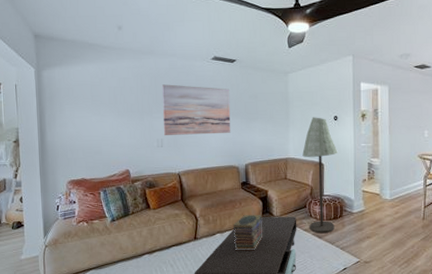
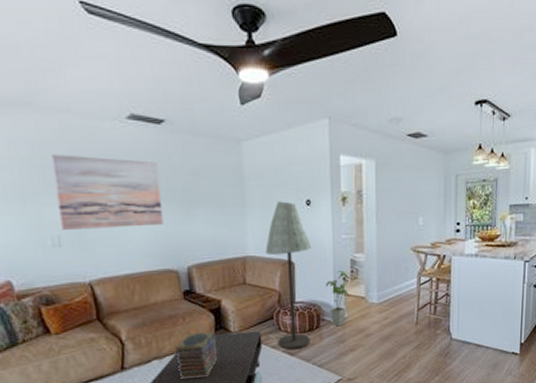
house plant: none [347,172,371,217] -> present [325,271,354,327]

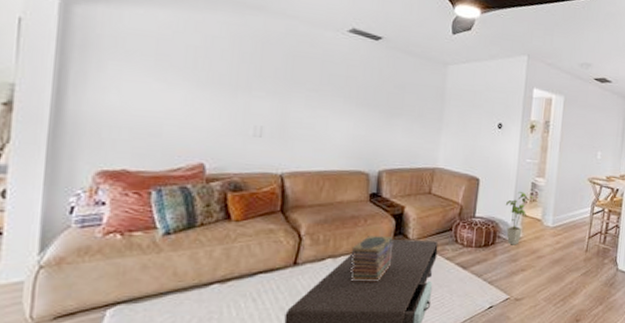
wall art: present [50,154,164,230] -> none [266,53,369,129]
floor lamp: present [265,201,312,350] -> none [453,121,498,264]

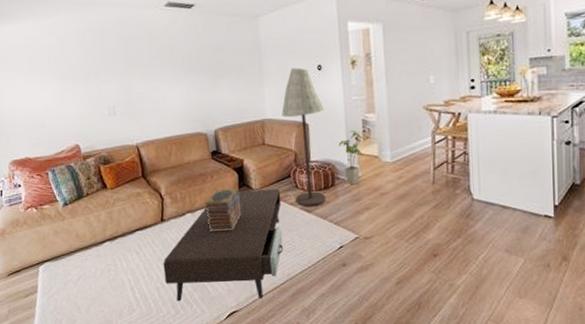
floor lamp: none [453,121,498,264] -> present [281,67,326,207]

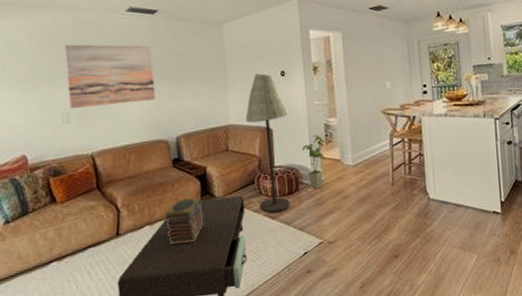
wall art: none [108,39,195,101] -> present [64,44,156,108]

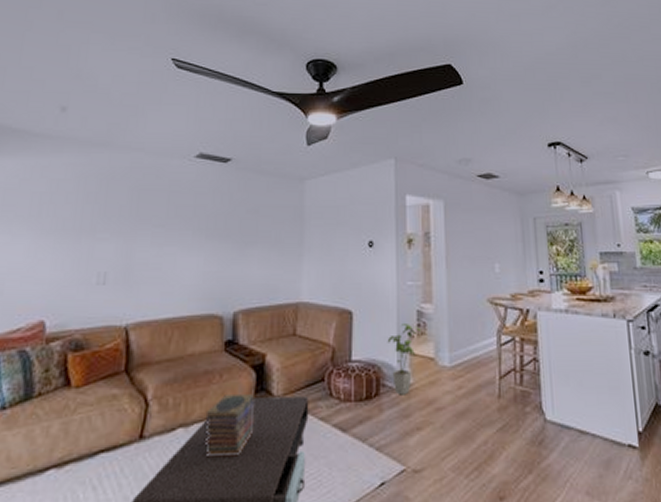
wall art: present [64,44,156,108] -> none [110,190,219,266]
floor lamp: present [245,73,290,214] -> none [321,242,373,424]

